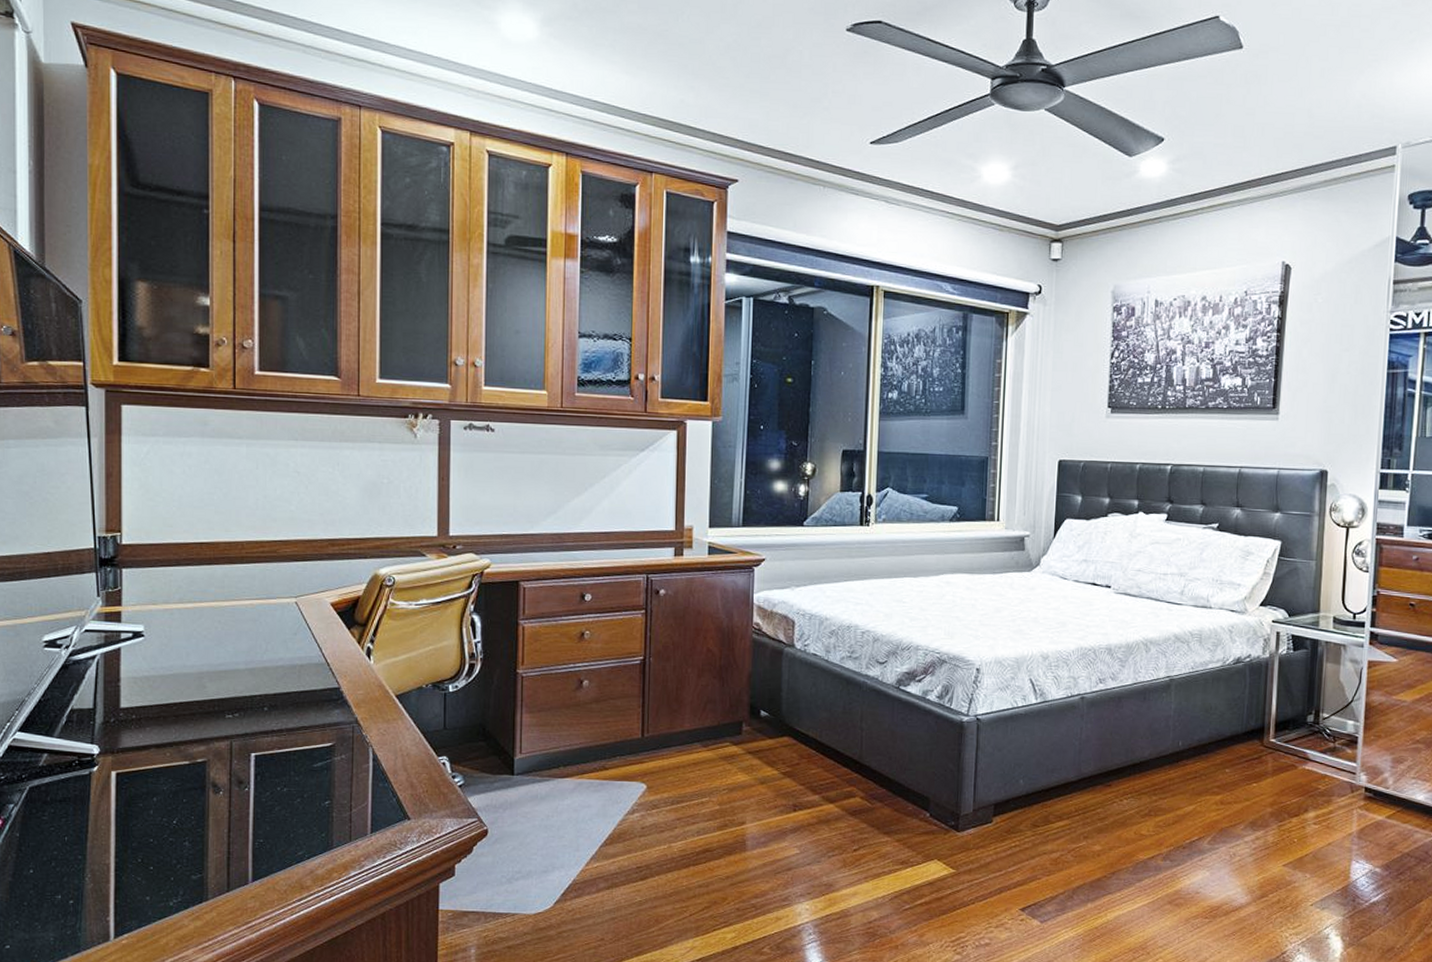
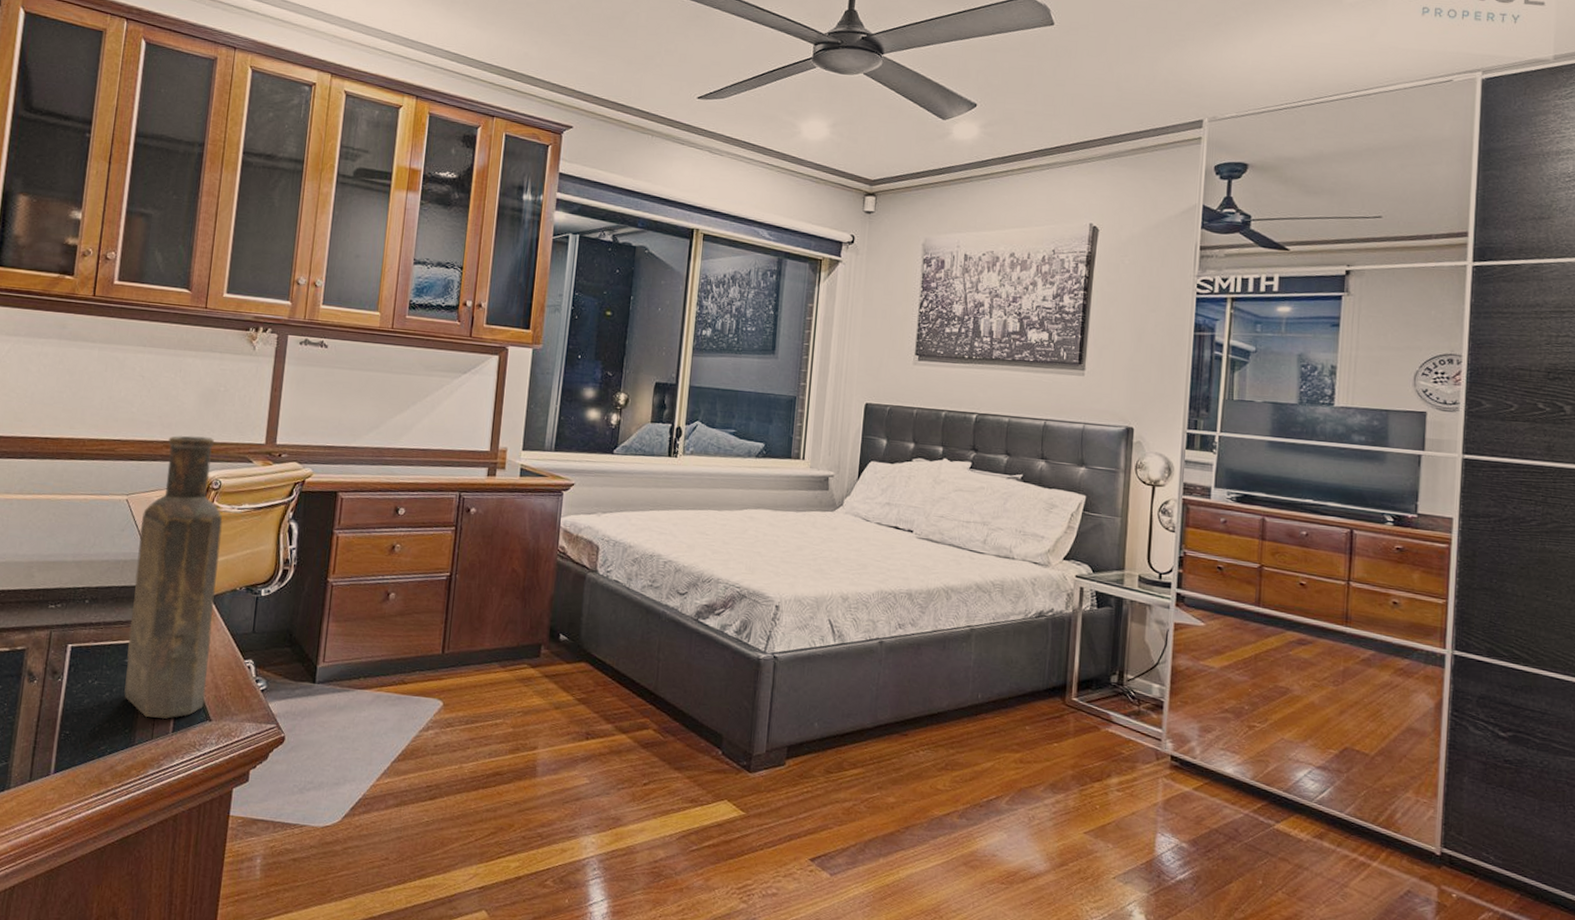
bottle: none [313,531,401,821] -> present [124,436,223,719]

